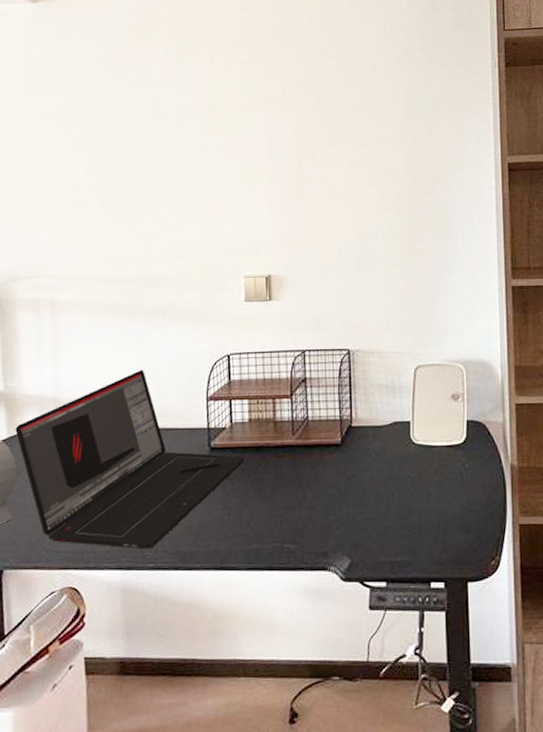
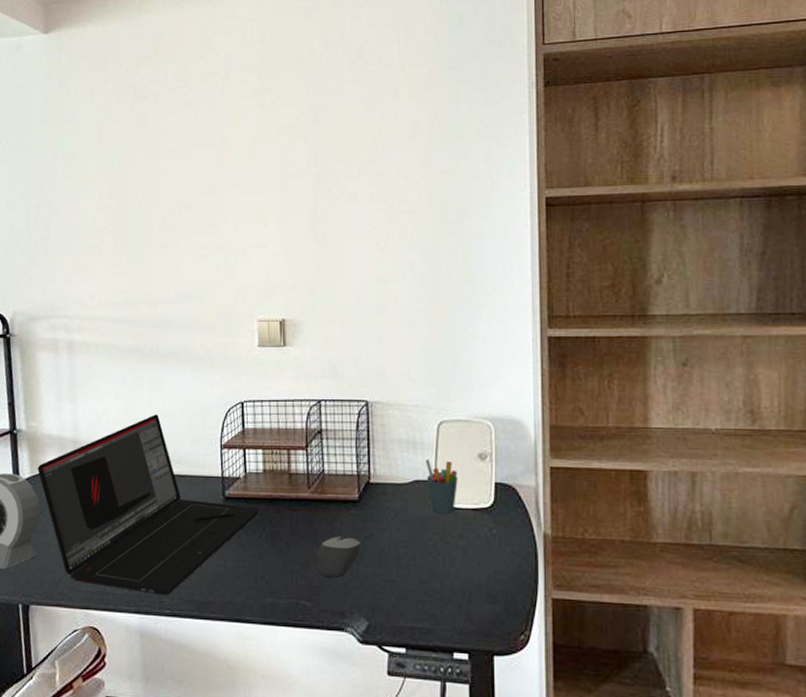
mouse: none [300,478,344,519] -> present [316,535,361,578]
pen holder: none [403,401,433,452] -> present [425,458,458,514]

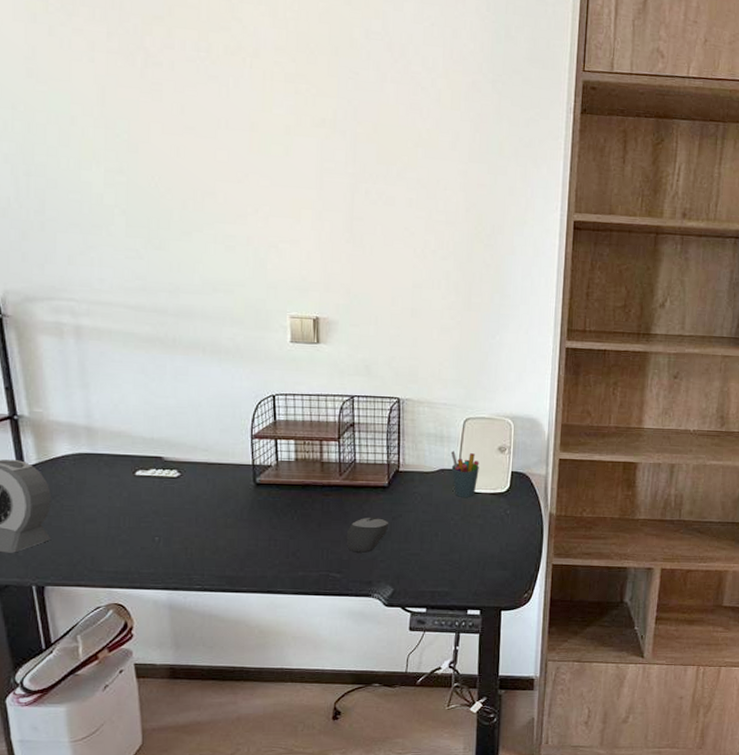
laptop: present [37,414,259,595] -> none [46,404,291,573]

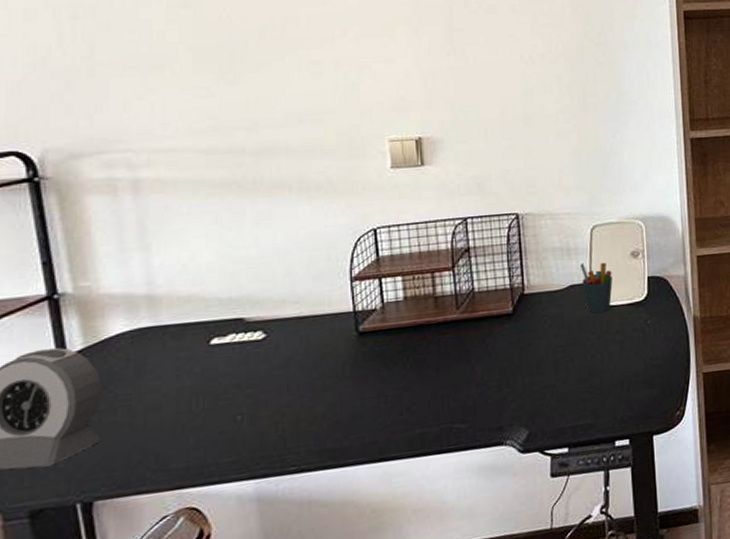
mouse: present [346,517,389,553] -> none [469,350,518,396]

